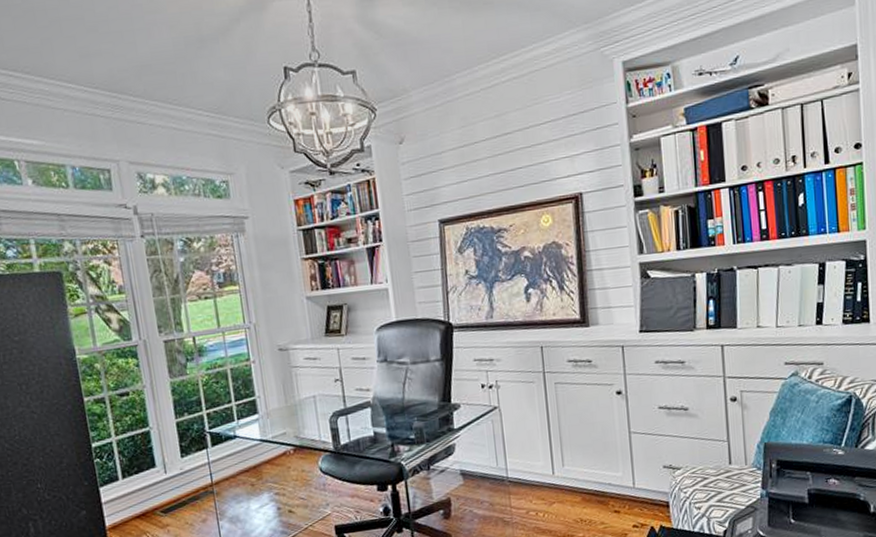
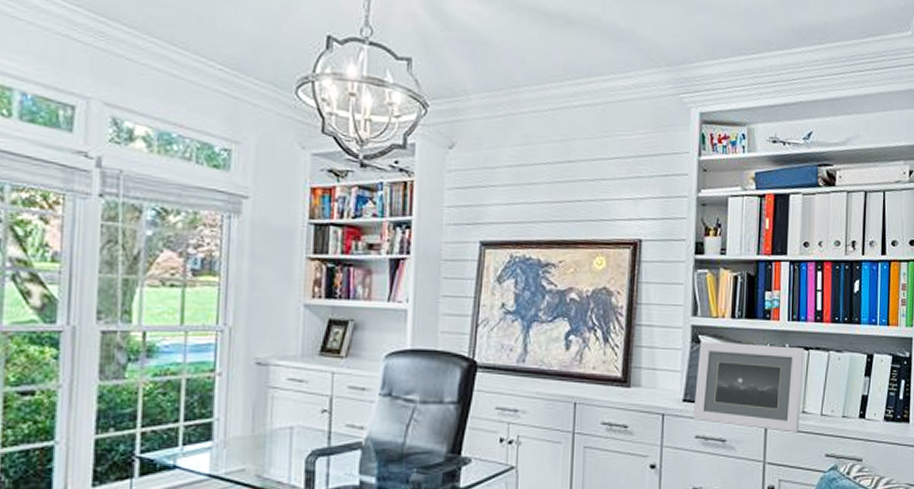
picture frame: none [649,267,756,348] -> present [692,340,805,433]

